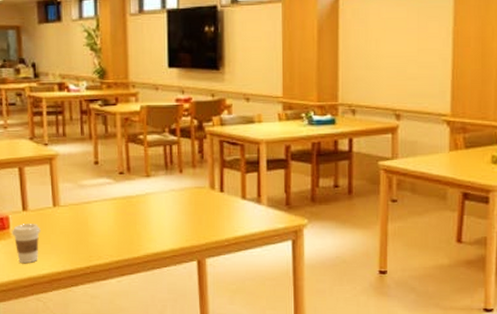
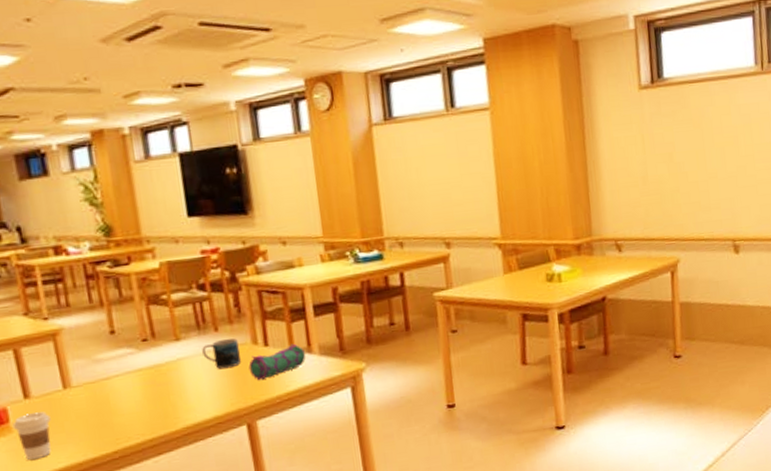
mug: none [167,181,198,208] -> present [202,338,241,369]
pencil case: none [205,193,256,223] -> present [248,343,306,381]

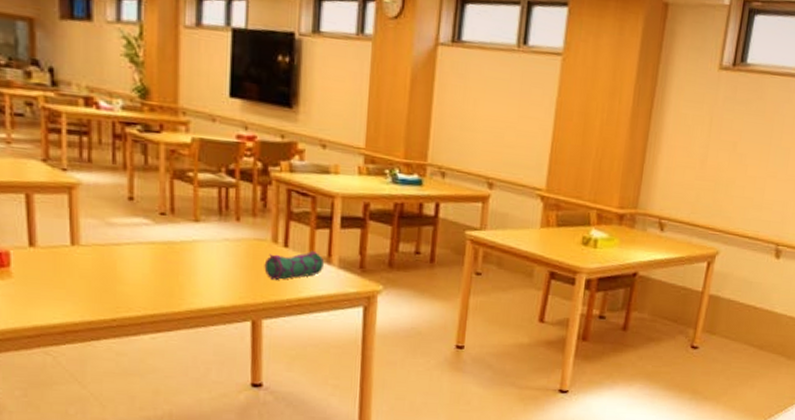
coffee cup: present [12,411,51,460] -> none [13,262,53,310]
mug: present [202,338,241,369] -> none [220,230,258,261]

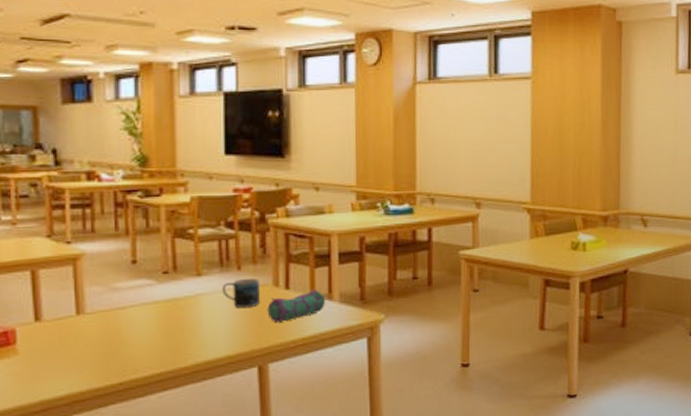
mug: none [220,230,258,261] -> present [222,279,260,309]

